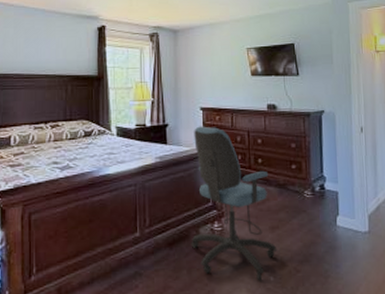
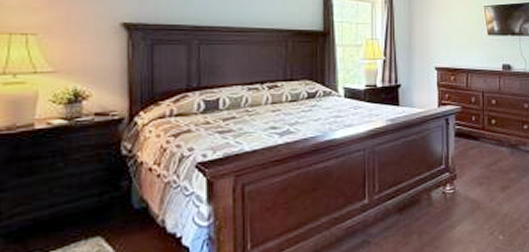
office chair: present [191,126,277,281] -> none [422,86,507,241]

